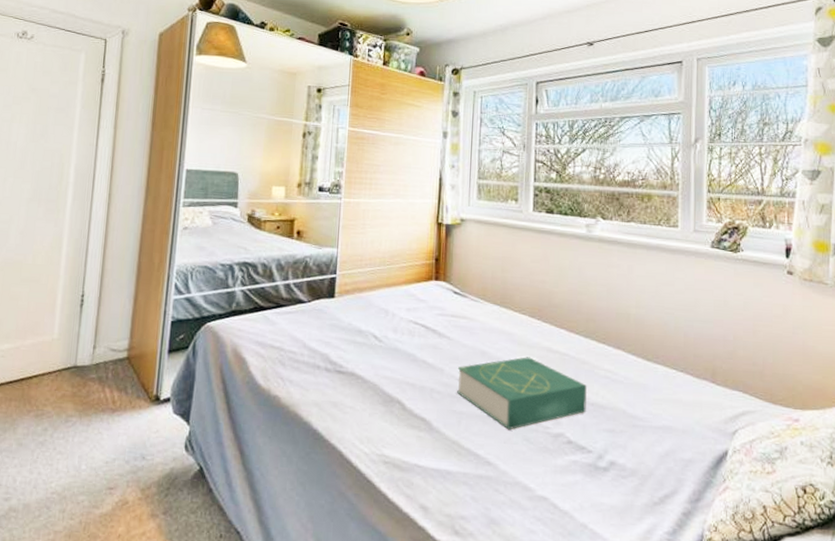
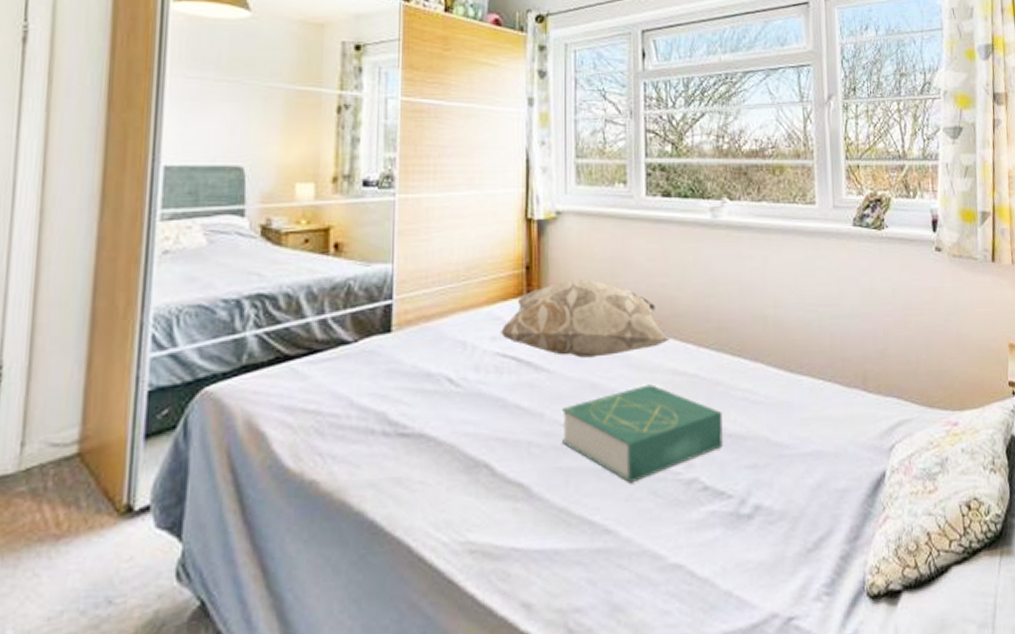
decorative pillow: none [413,271,547,332] -> present [499,279,671,358]

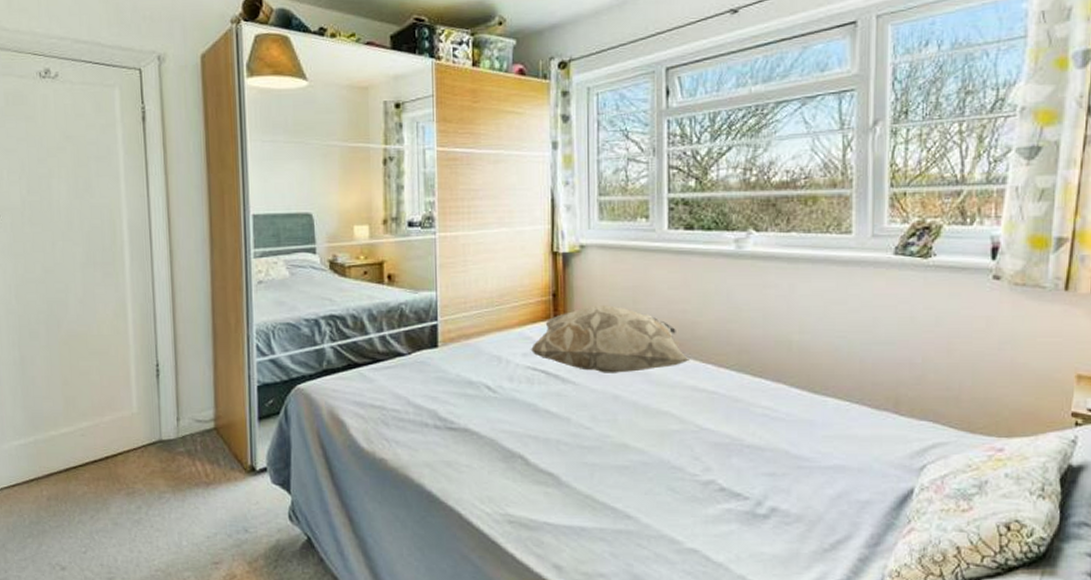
book: present [561,384,723,484] -> none [586,398,741,480]

